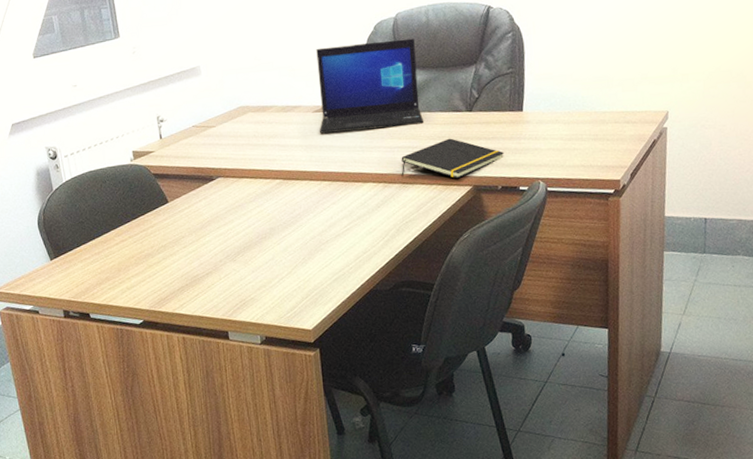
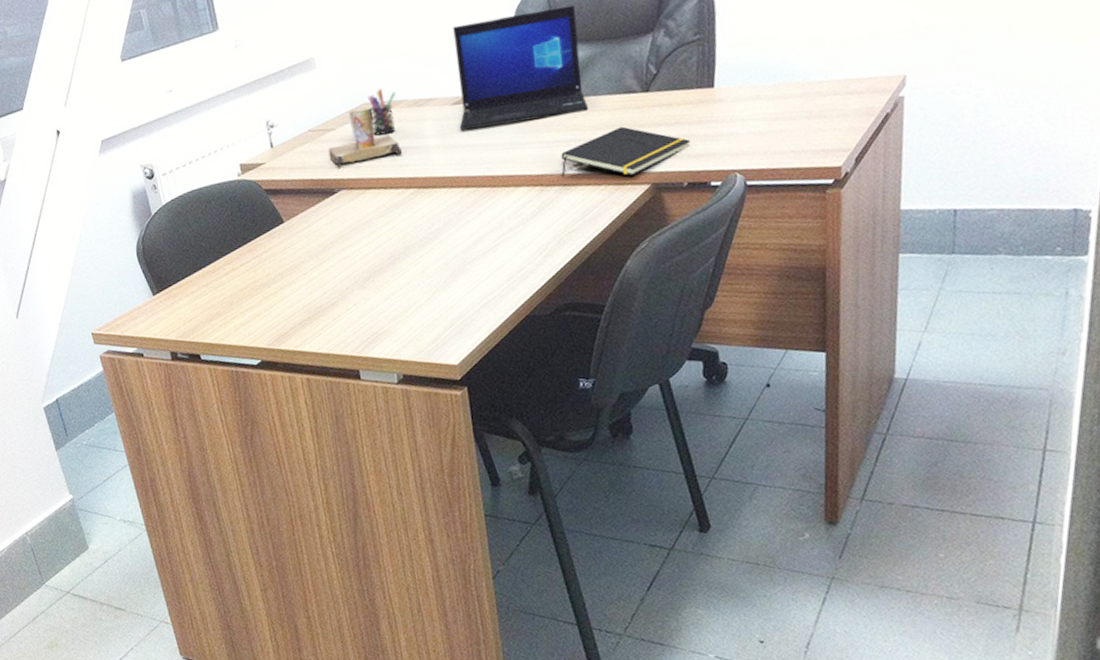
cup: none [209,108,272,160] -> present [328,105,403,169]
pen holder: none [243,95,267,134] -> present [367,88,396,136]

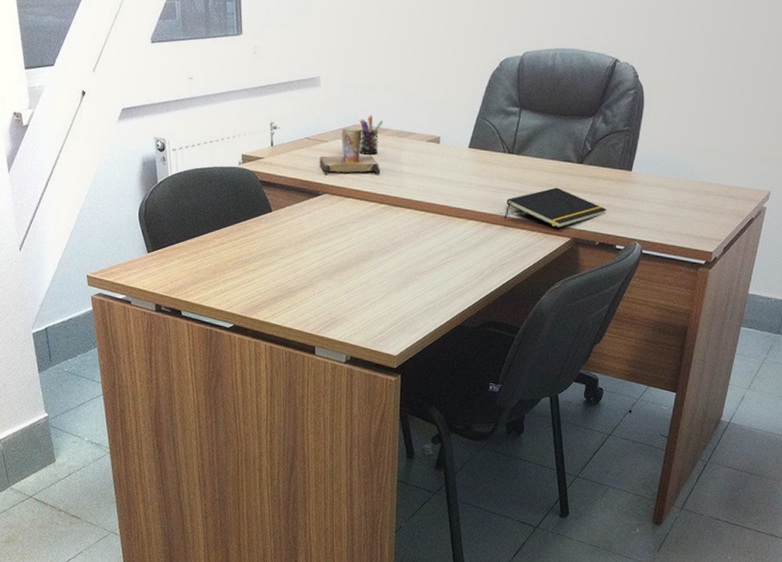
laptop: present [453,5,589,130] -> none [430,76,538,169]

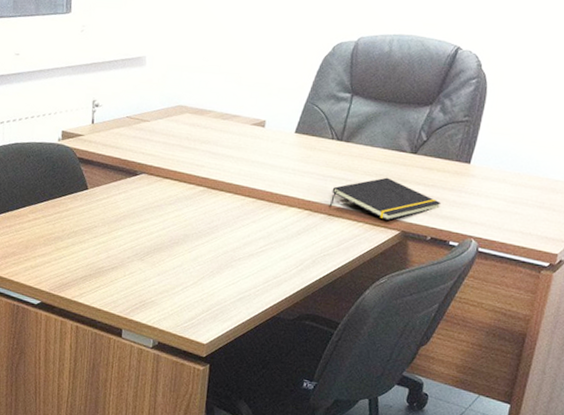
cup: present [319,127,381,176] -> none [139,107,202,156]
pen holder: present [359,115,383,155] -> none [181,96,207,136]

